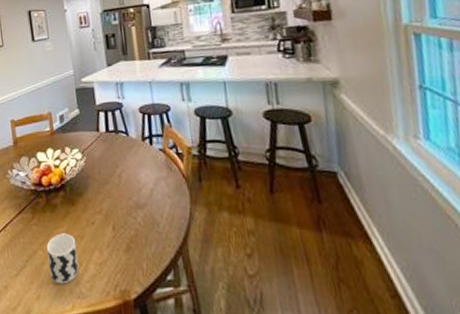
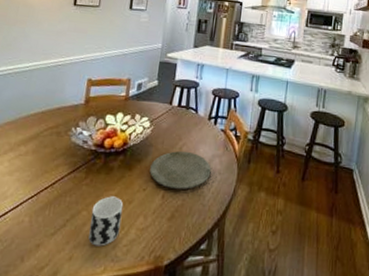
plate: none [93,178,159,219] -> present [149,150,211,189]

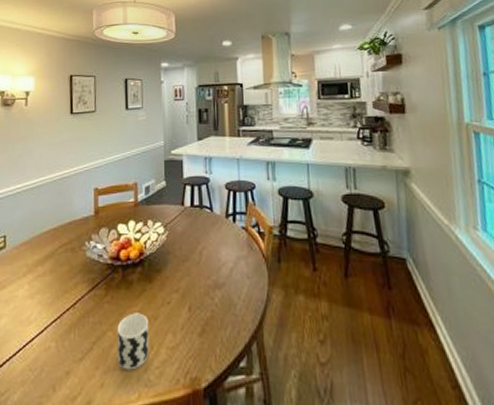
plate: present [149,150,211,189] -> none [171,255,238,299]

